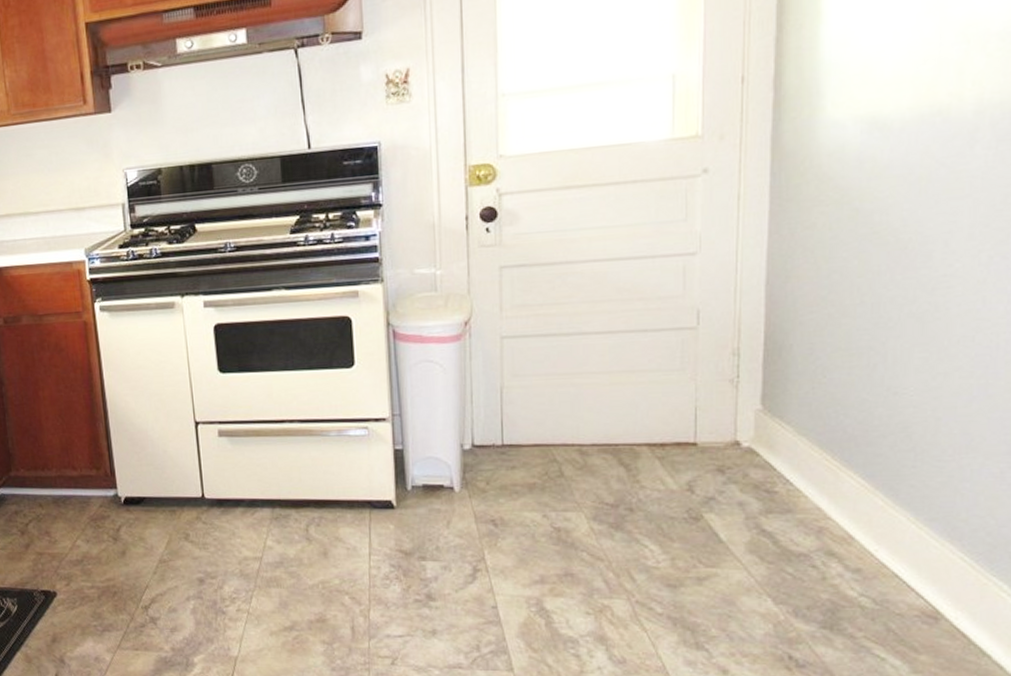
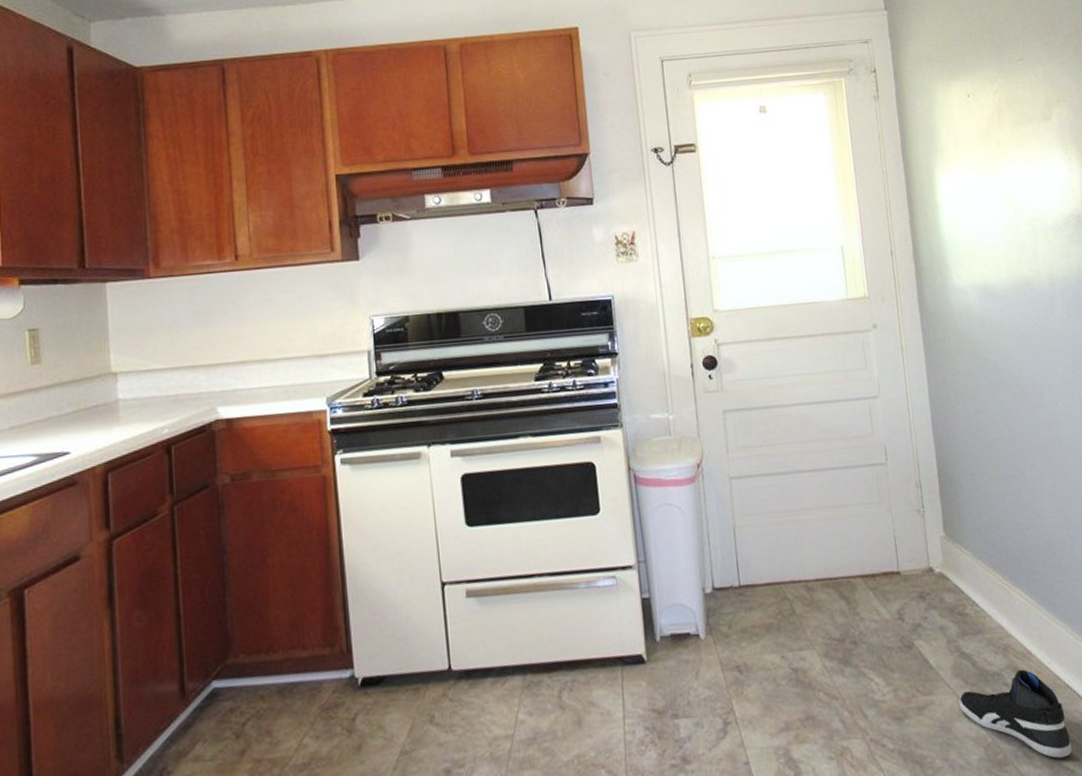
sneaker: none [750,553,889,645] -> present [959,669,1072,759]

